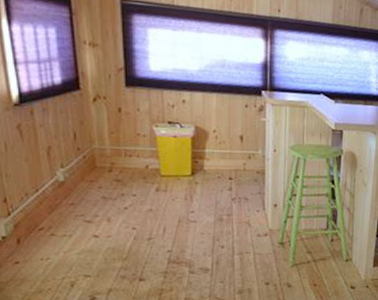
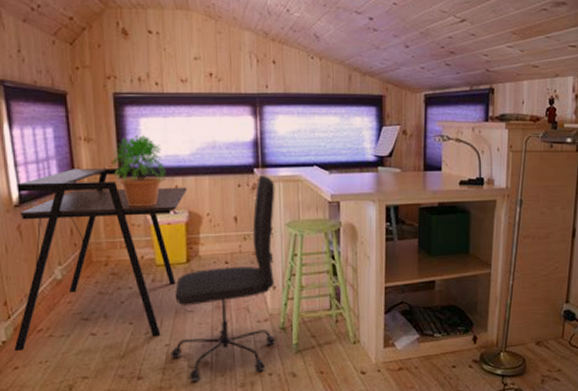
desk: none [14,73,194,248] -> present [14,169,187,352]
potted plant: none [115,44,174,118] -> present [109,134,166,207]
office chair: none [173,97,282,286] -> present [171,175,276,381]

